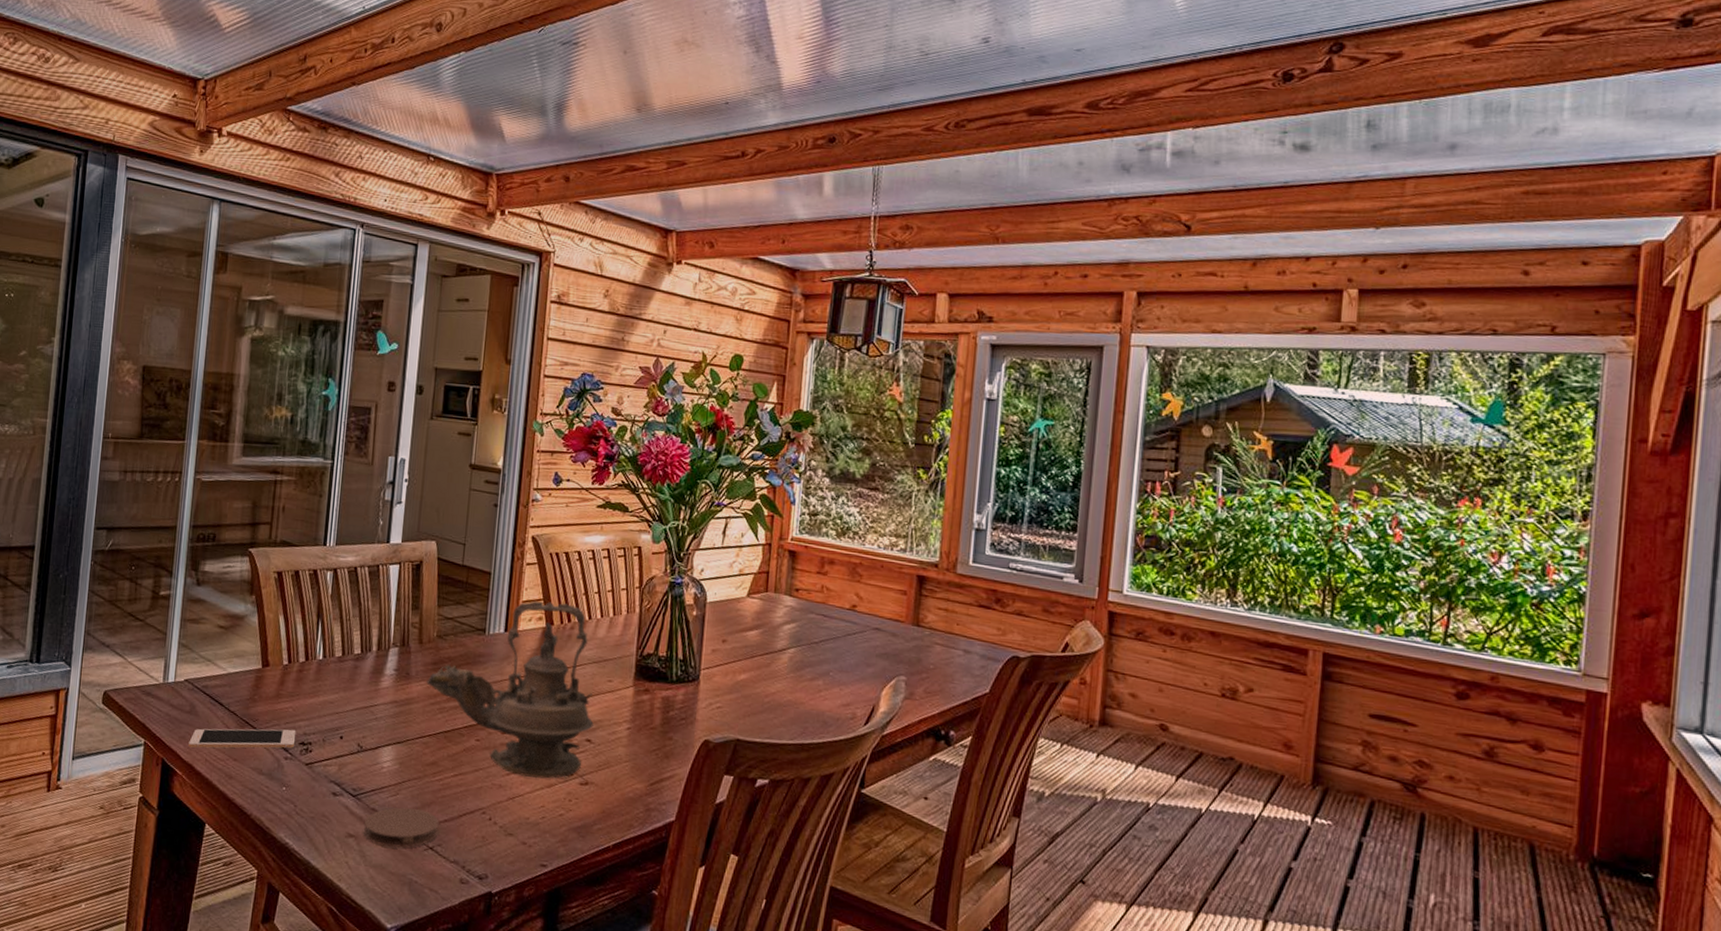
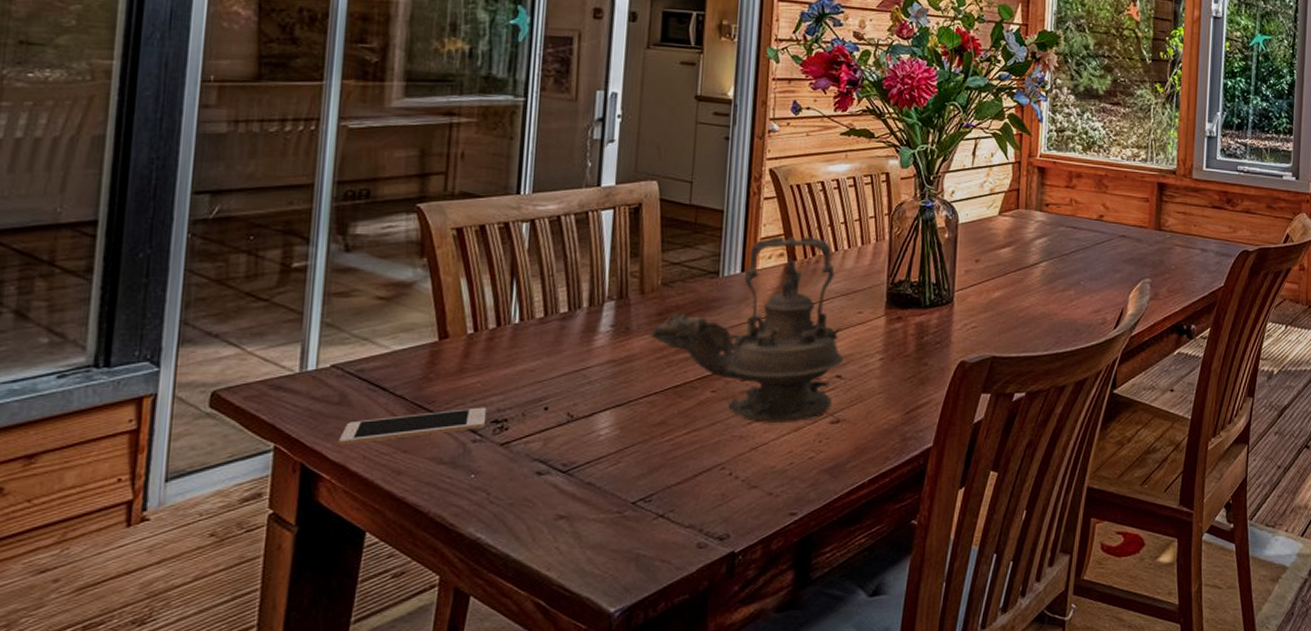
coaster: present [364,807,439,848] -> none [578,475,671,522]

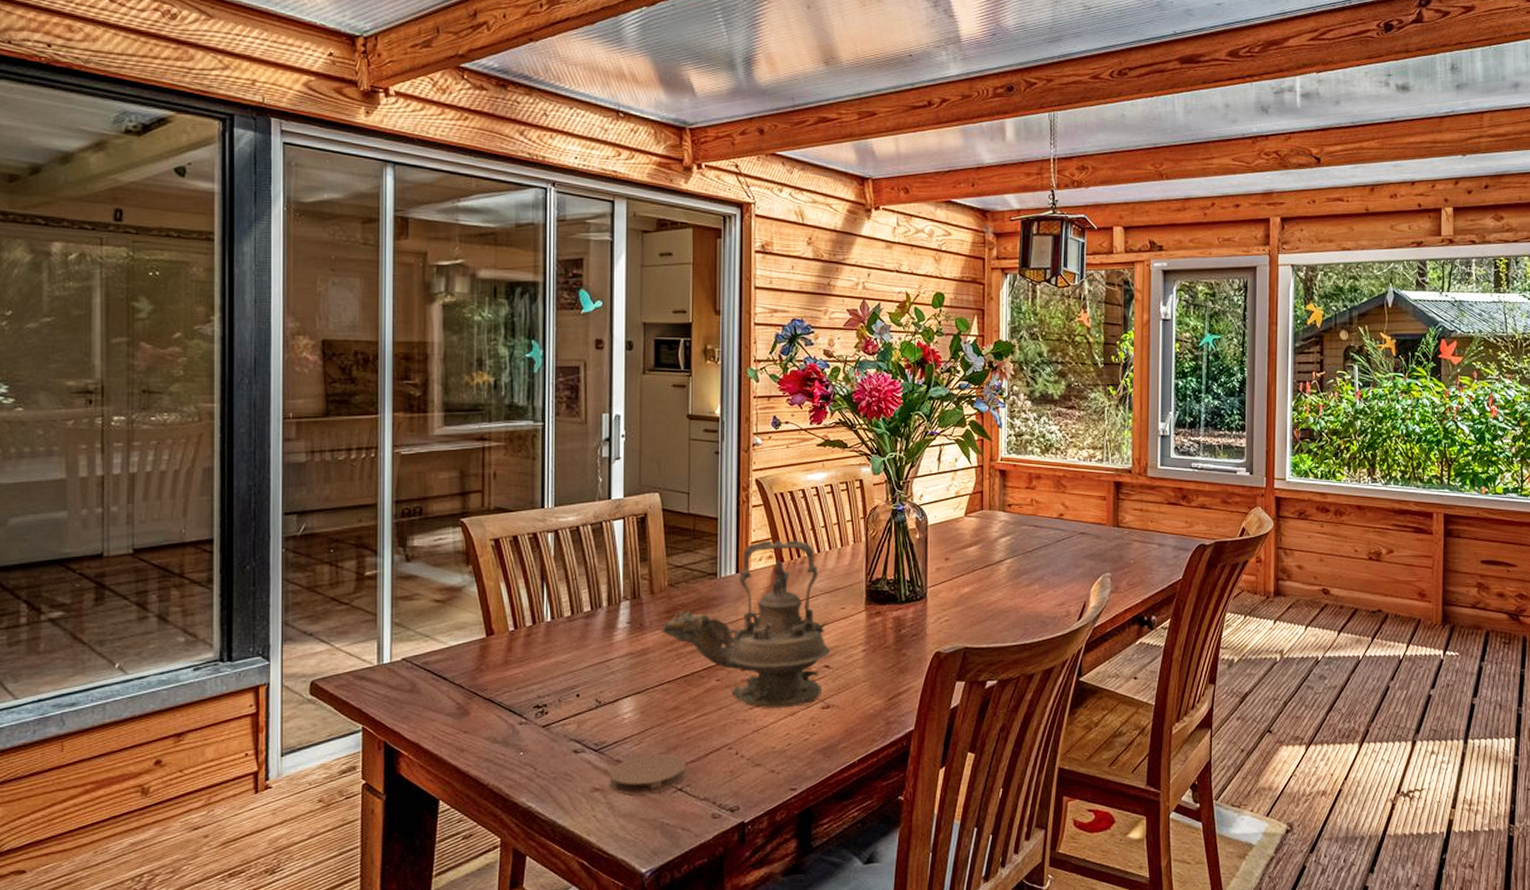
cell phone: present [339,407,487,445] -> none [413,694,530,726]
coaster: none [578,475,671,522] -> present [610,754,686,794]

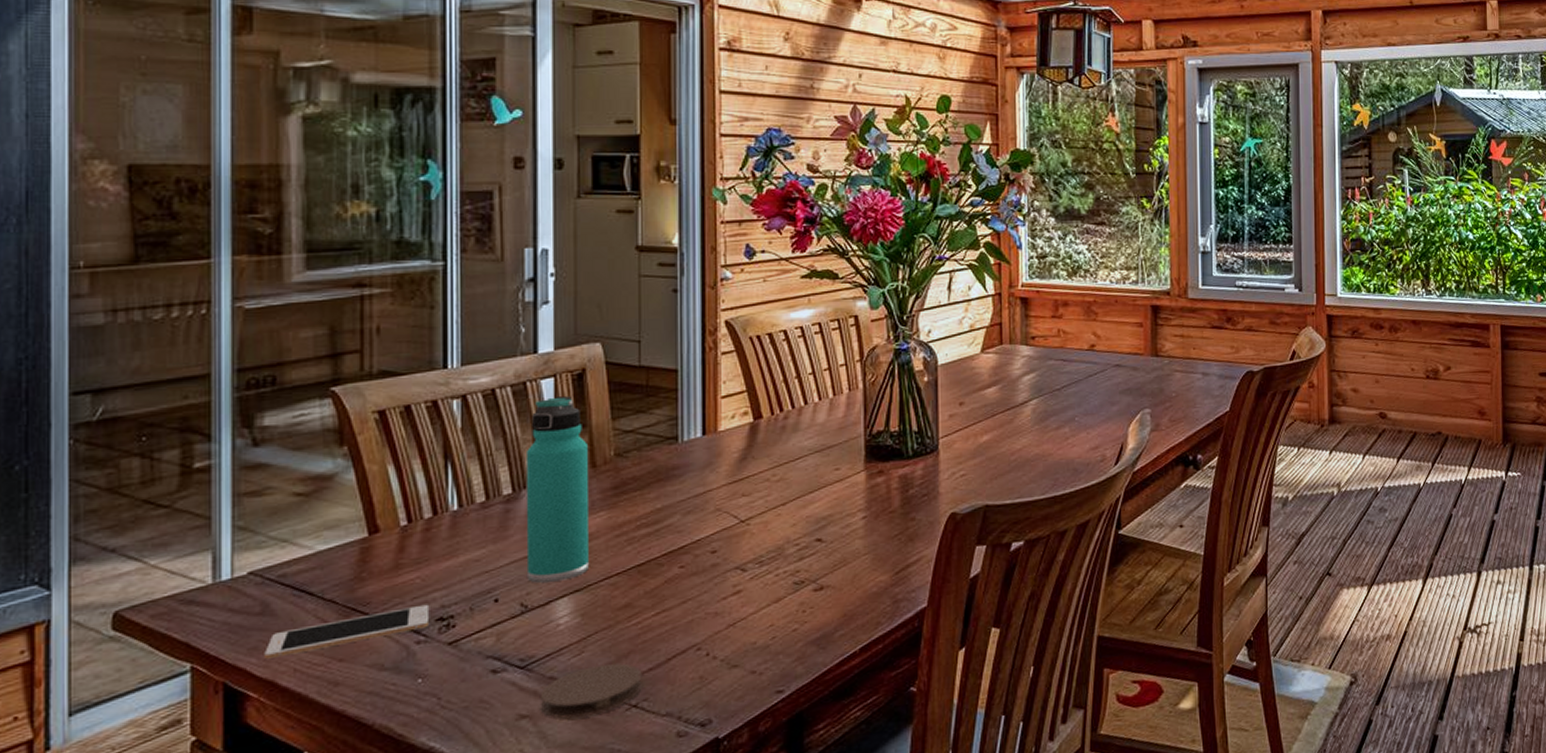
cell phone: none [413,694,530,726] -> present [264,604,430,659]
thermos bottle: none [600,535,648,684] -> present [525,396,589,583]
teapot: present [661,540,830,709] -> none [607,391,823,597]

